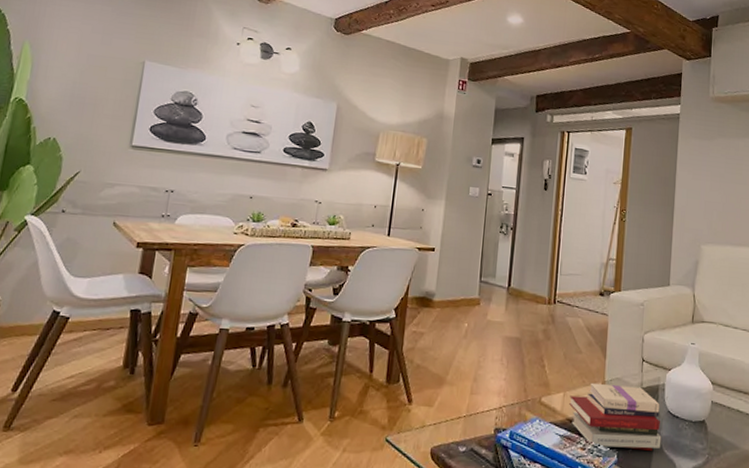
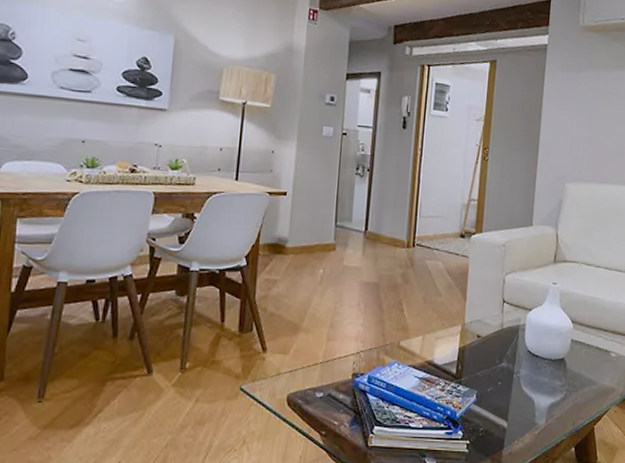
books: present [569,382,662,451] -> none [428,325,521,389]

